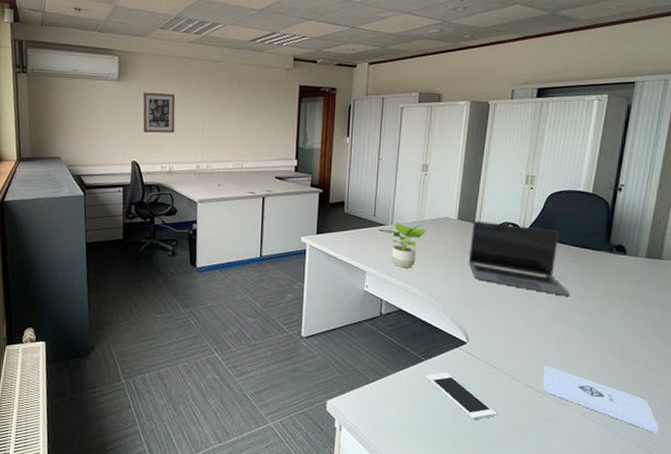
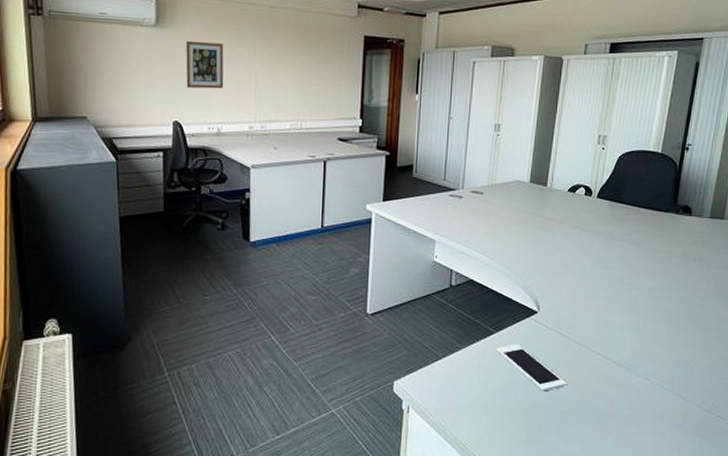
potted plant: present [387,222,427,268] -> none [458,186,499,236]
laptop: present [468,221,571,297] -> none [540,184,639,260]
notepad: present [542,365,659,434] -> none [611,331,718,394]

